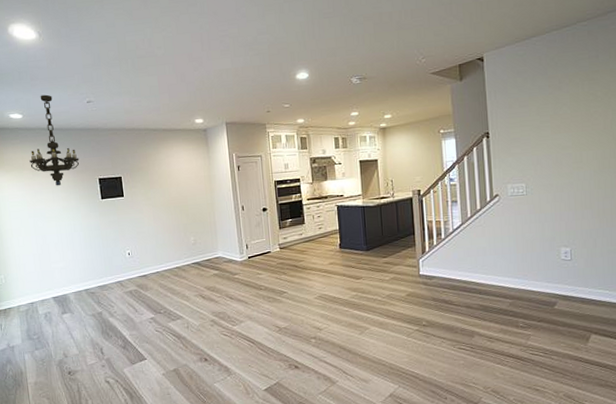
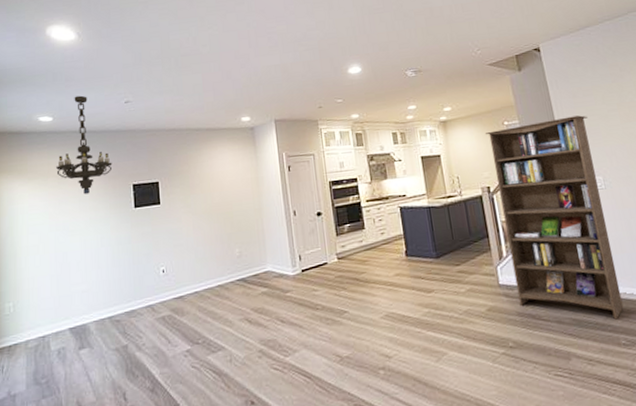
bookcase: none [422,125,526,307] -> present [486,115,624,320]

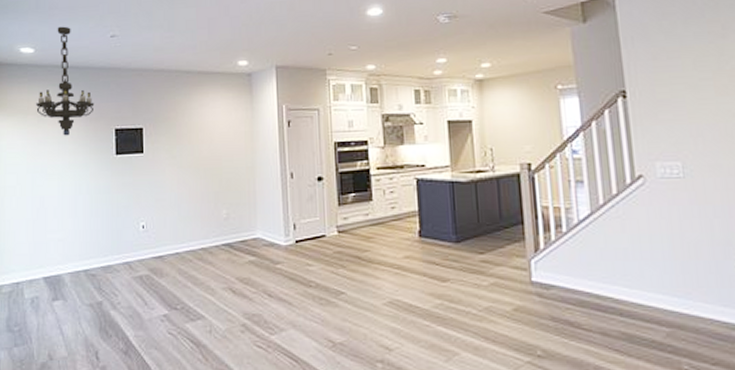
bookcase: present [486,115,624,320] -> none [532,83,692,340]

